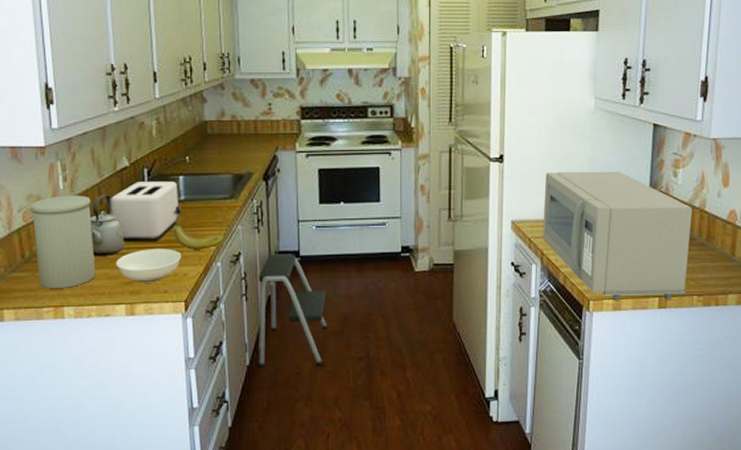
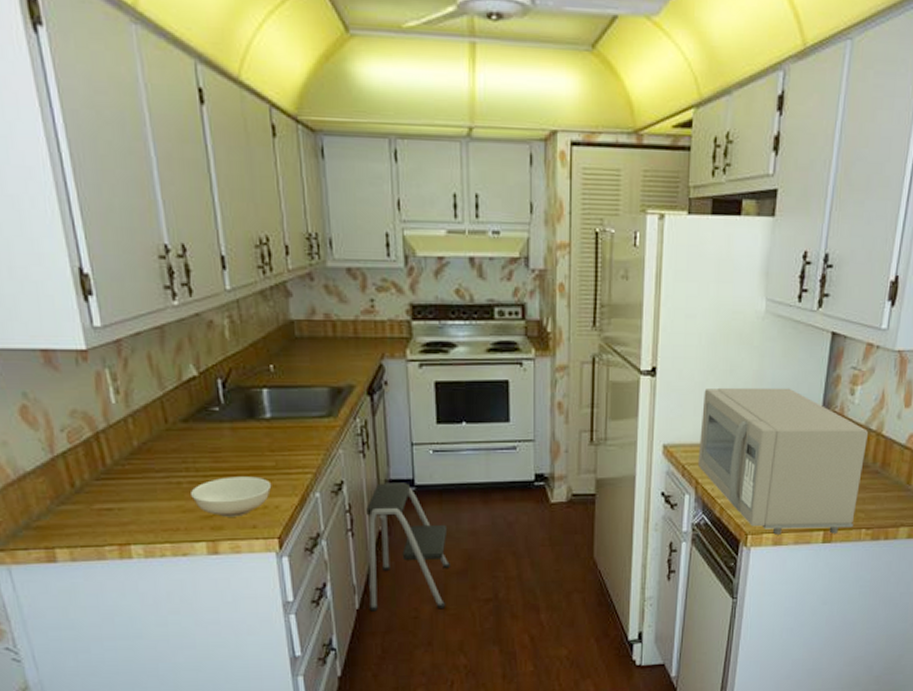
canister: present [31,195,96,288] -> none [76,411,167,524]
kettle: present [89,194,124,256] -> none [153,410,200,485]
toaster: present [110,182,182,242] -> none [177,395,269,469]
fruit: present [173,214,224,250] -> none [258,436,323,478]

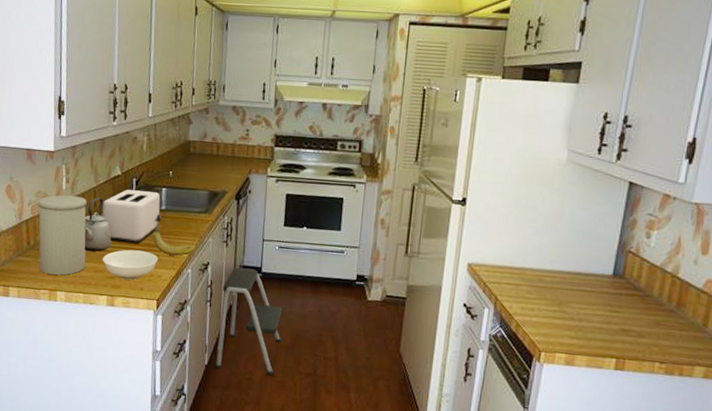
canister: none [76,411,167,524] -> present [38,195,87,276]
kettle: none [153,410,200,485] -> present [84,197,111,252]
toaster: none [177,395,269,469] -> present [102,189,162,244]
fruit: none [258,436,323,478] -> present [152,222,196,256]
microwave: present [697,387,868,535] -> none [498,220,663,363]

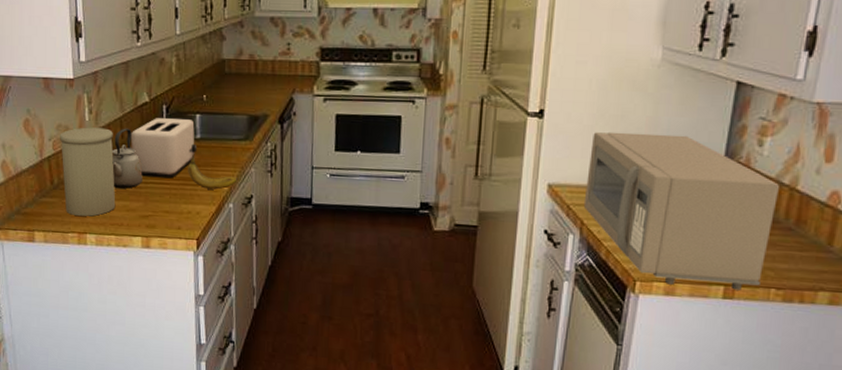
bowl: present [102,249,158,280] -> none [134,185,196,219]
step stool: present [214,268,283,376] -> none [264,200,338,319]
microwave: none [498,220,663,363] -> present [583,131,779,290]

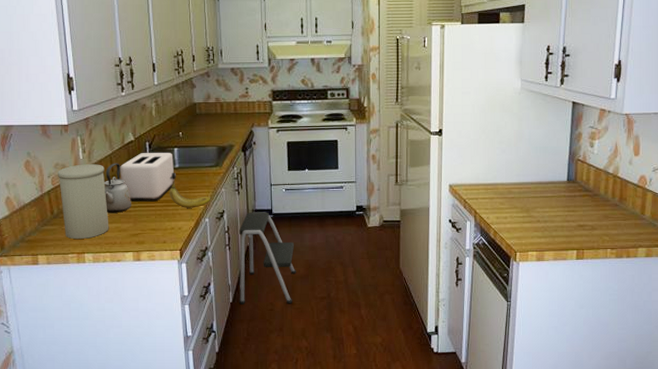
step stool: none [264,200,338,319] -> present [239,212,296,305]
microwave: present [583,131,779,290] -> none [475,142,606,253]

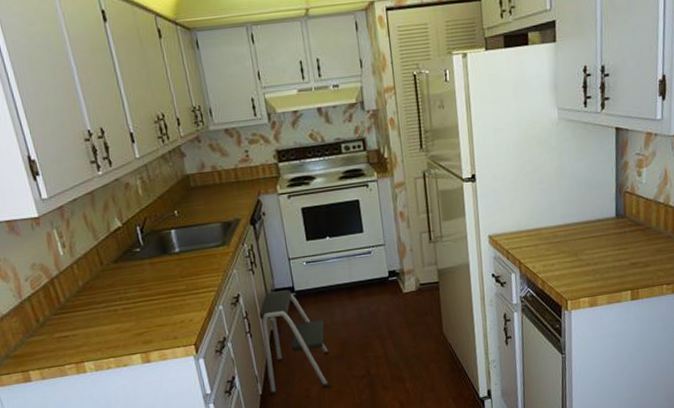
canister: present [58,164,109,239] -> none [36,258,109,348]
kettle: present [103,163,131,213] -> none [93,254,131,313]
toaster: present [119,153,177,202] -> none [109,236,179,298]
fruit: present [170,179,211,208] -> none [172,266,223,297]

